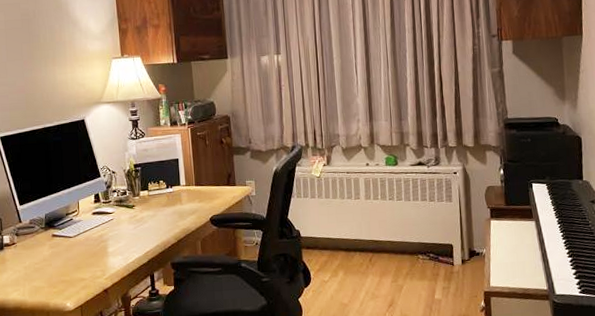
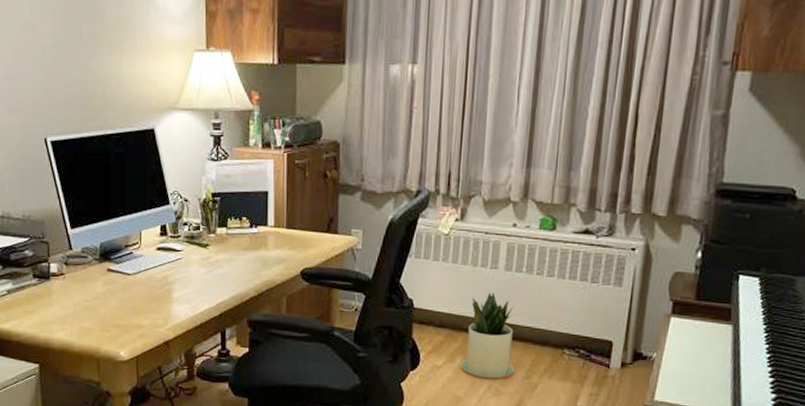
planter: none [342,217,385,286] -> present [460,292,516,379]

